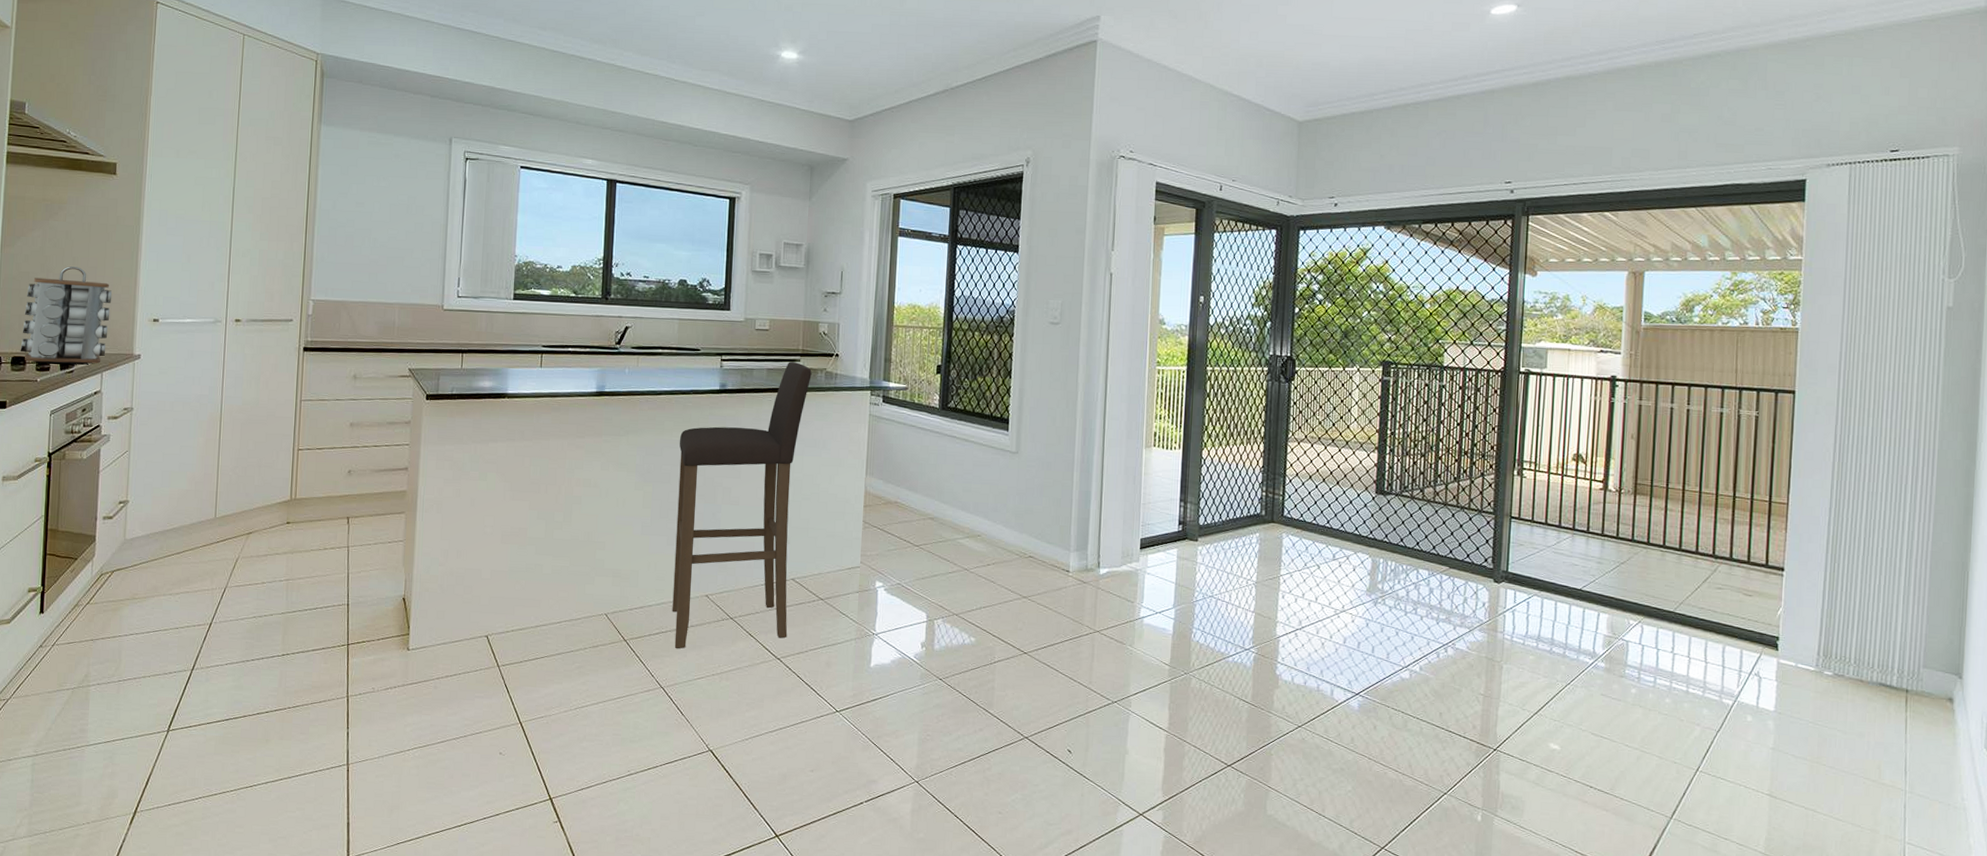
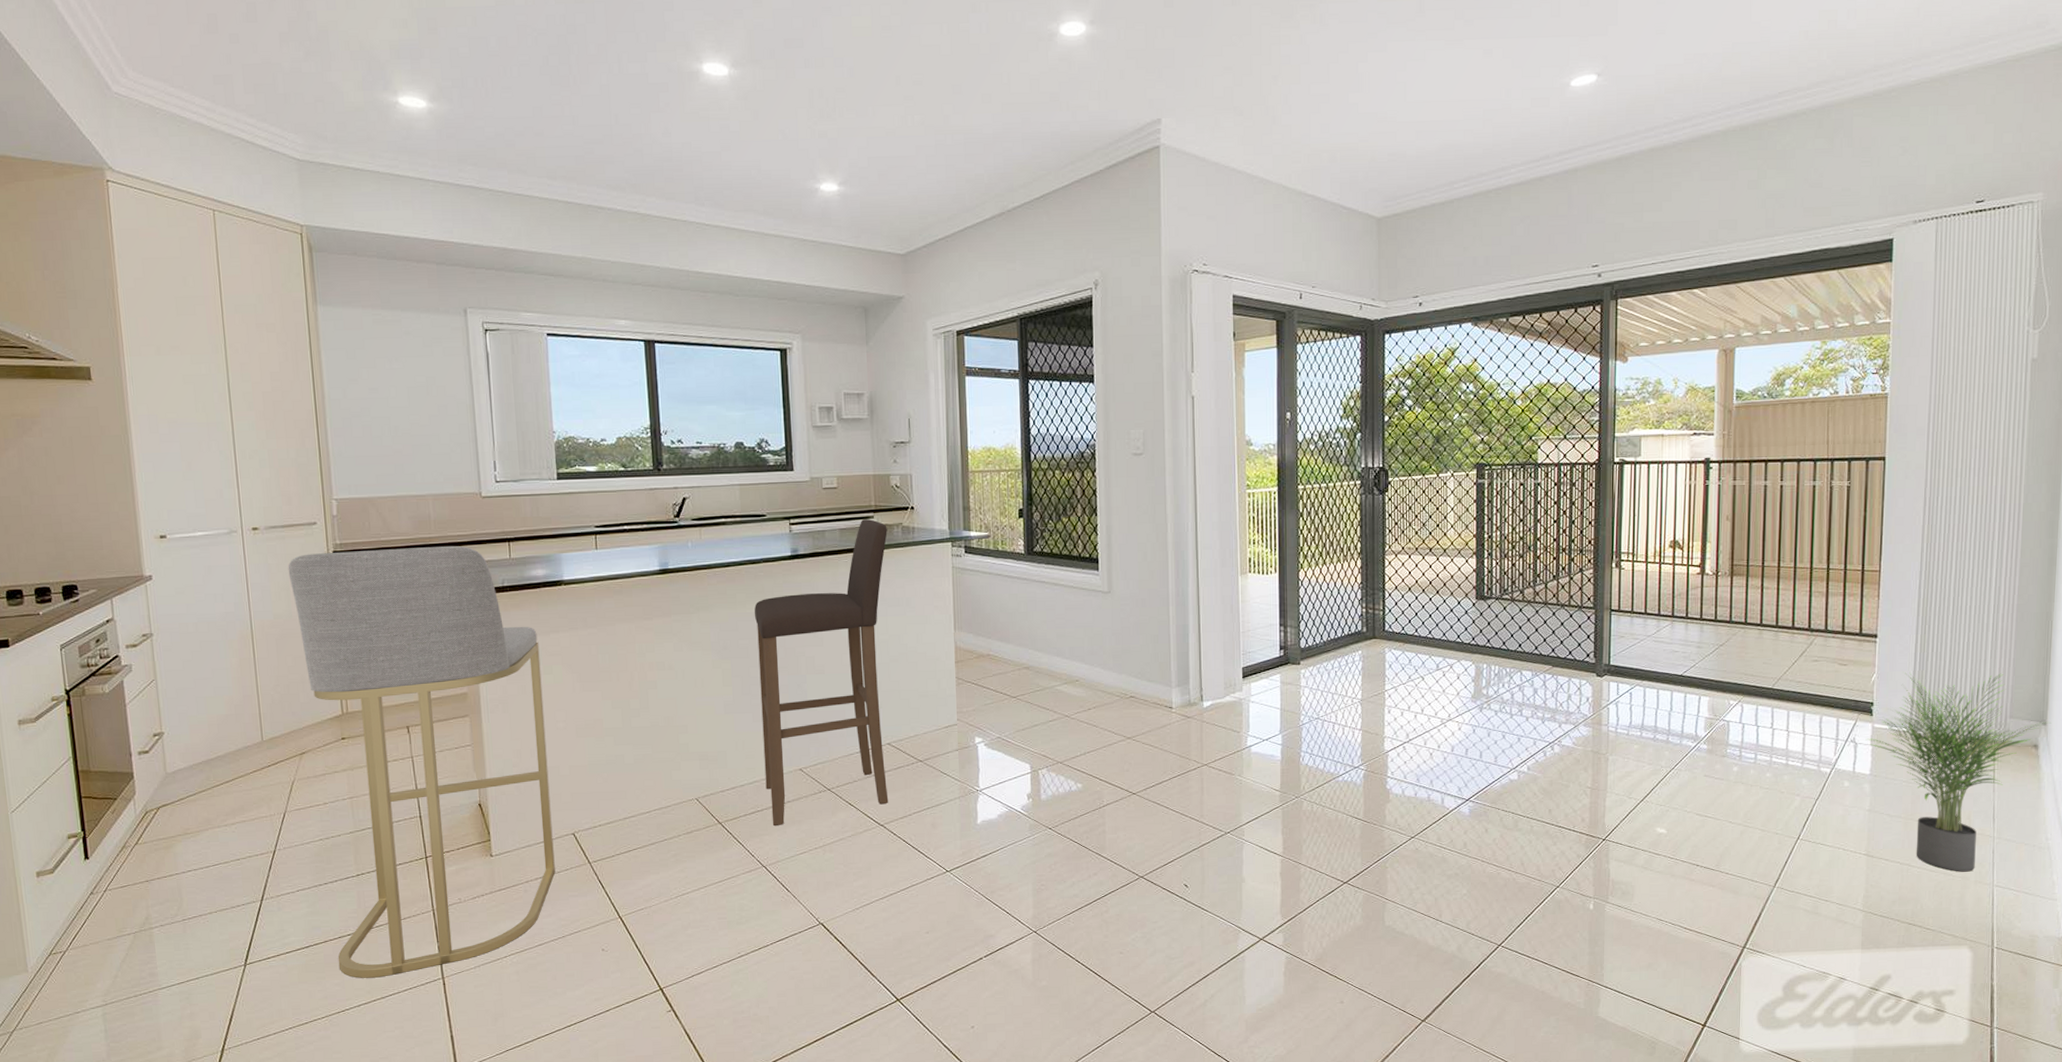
spice rack: present [20,266,112,365] -> none [11,486,112,595]
bar stool: none [253,348,478,757] -> present [288,545,556,978]
potted plant: none [1770,609,1968,825] -> present [1865,672,2052,872]

